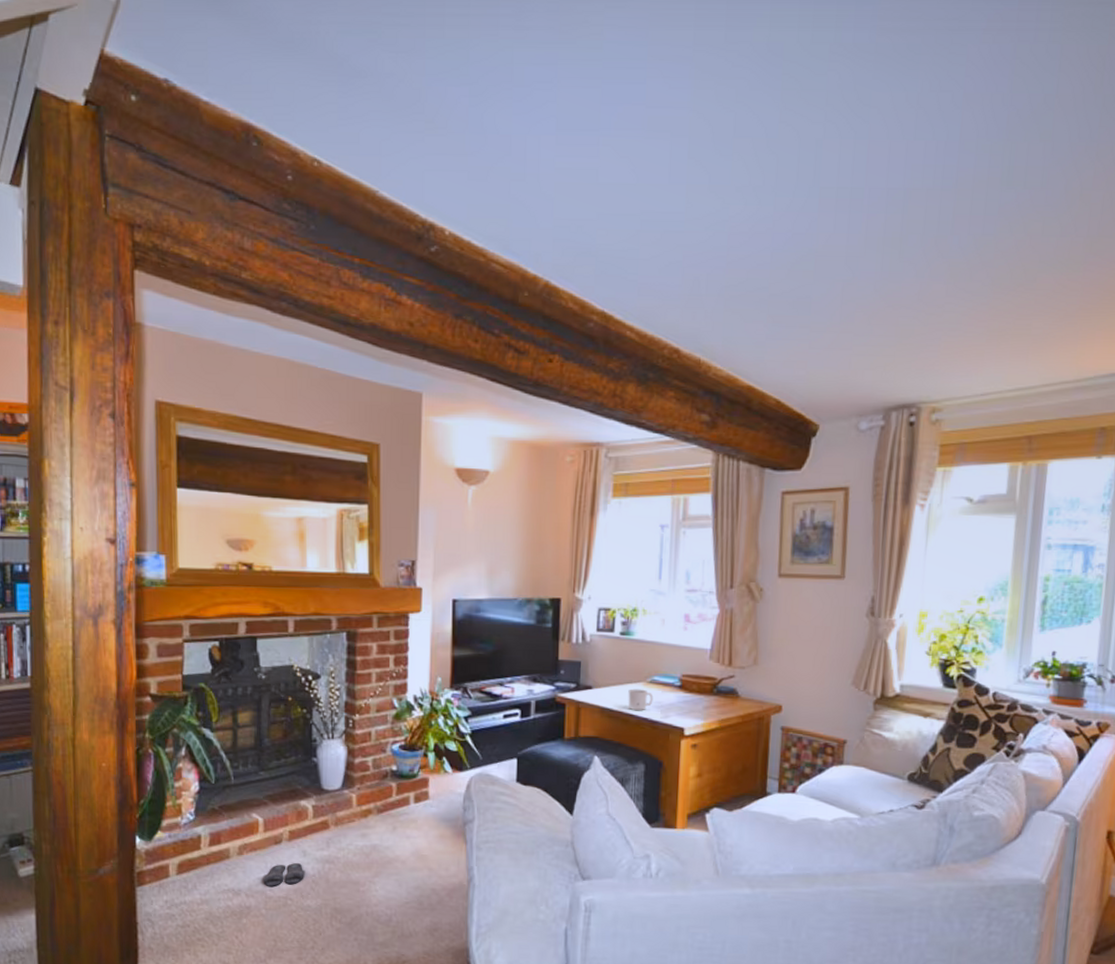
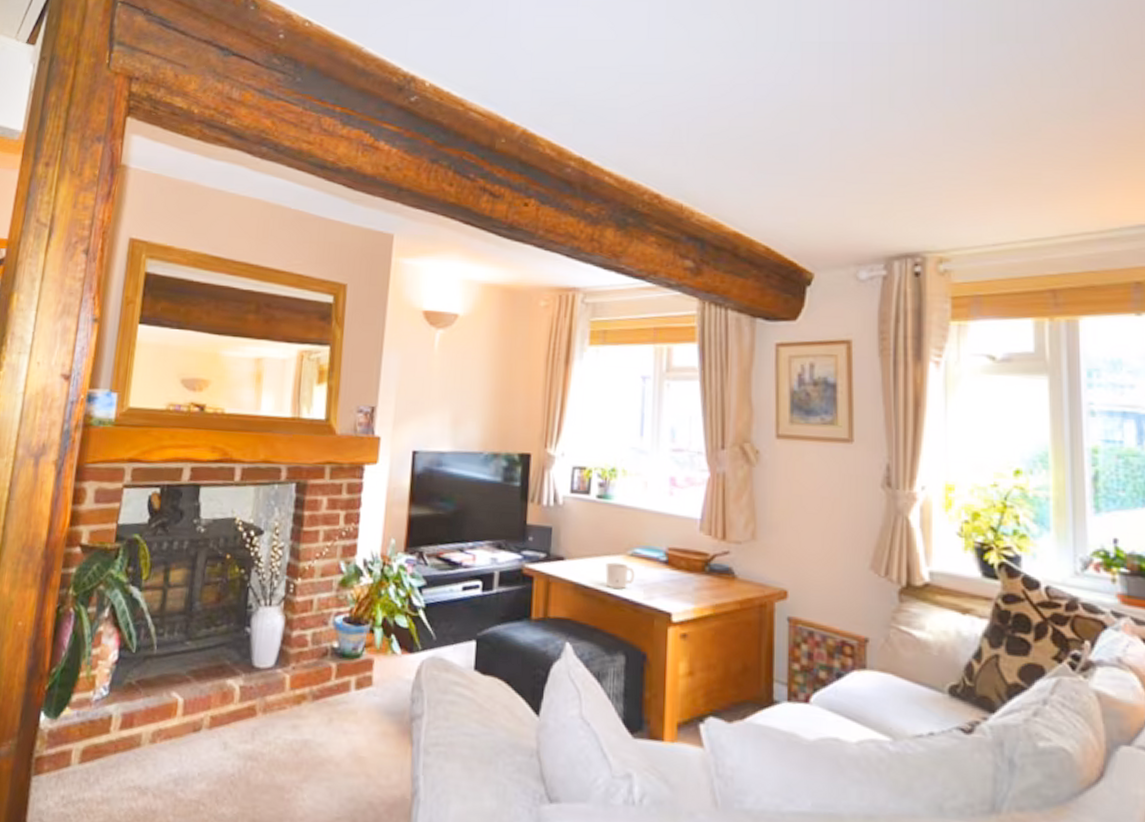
slippers: present [263,862,306,887] -> none [174,756,224,787]

